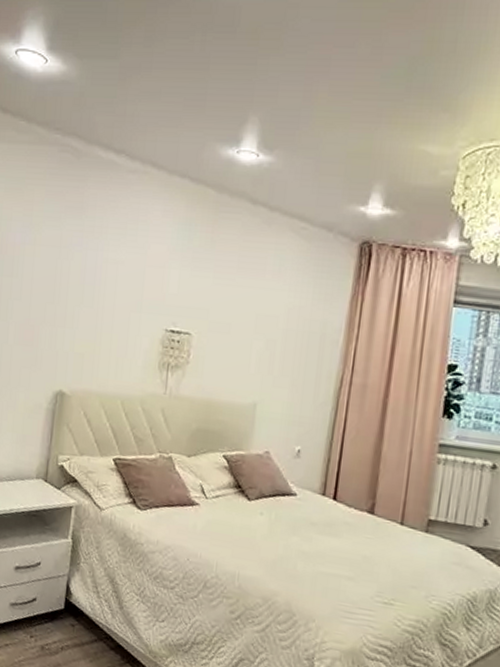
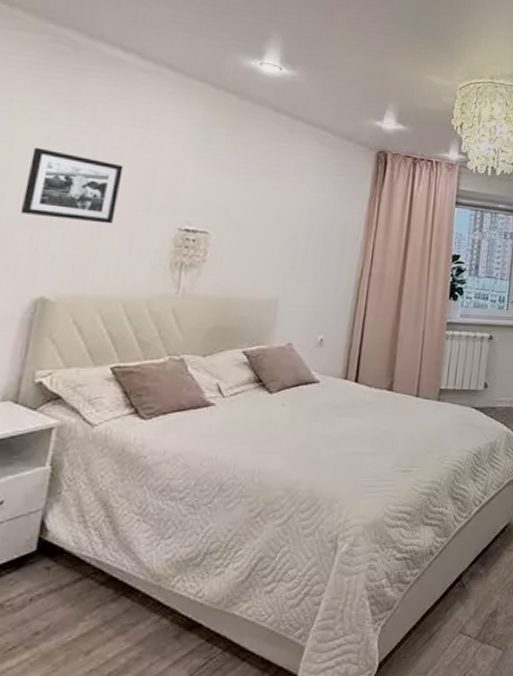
picture frame: none [42,253,119,325] -> present [20,147,124,224]

